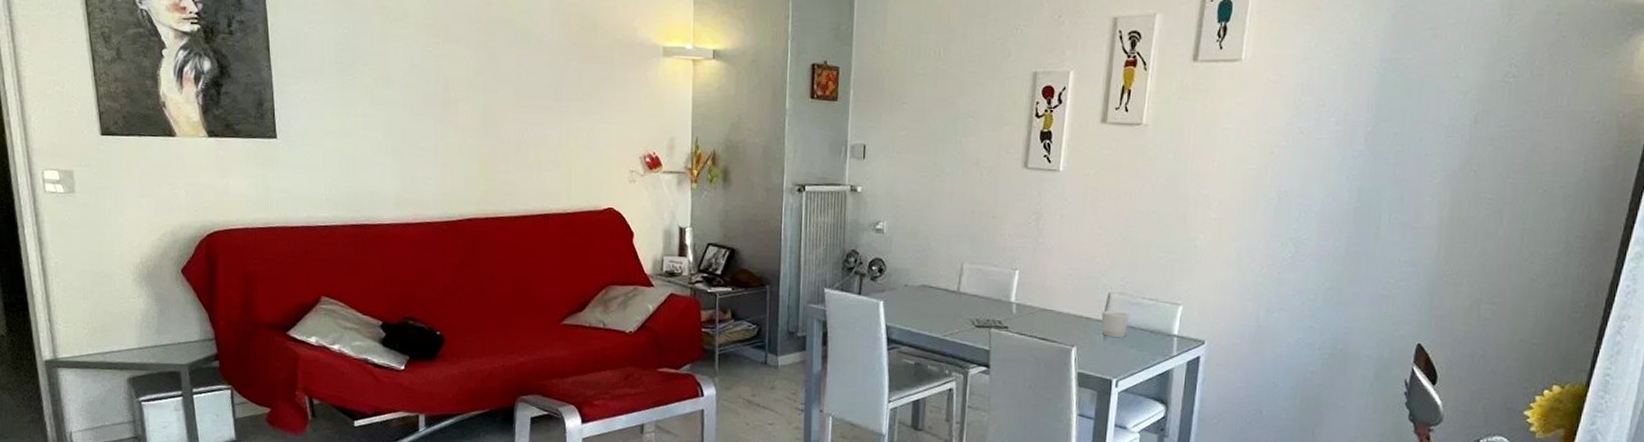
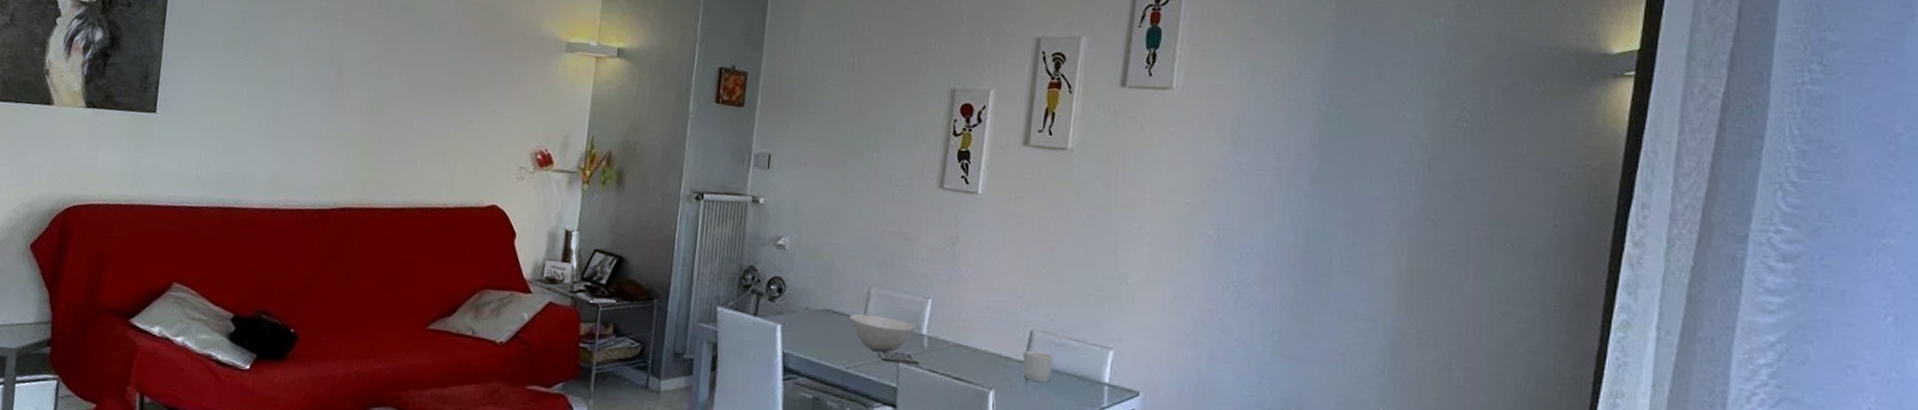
bowl: none [944,287,1006,320] -> present [849,313,917,353]

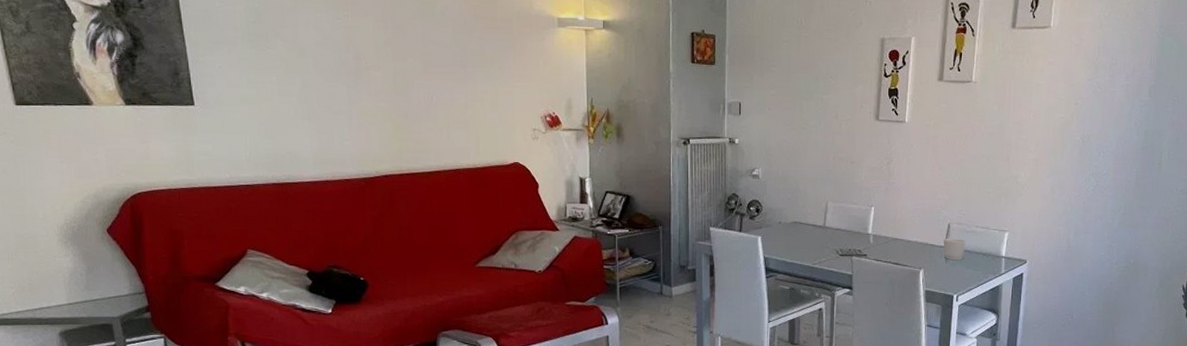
bowl: present [849,313,917,353] -> none [813,222,864,250]

